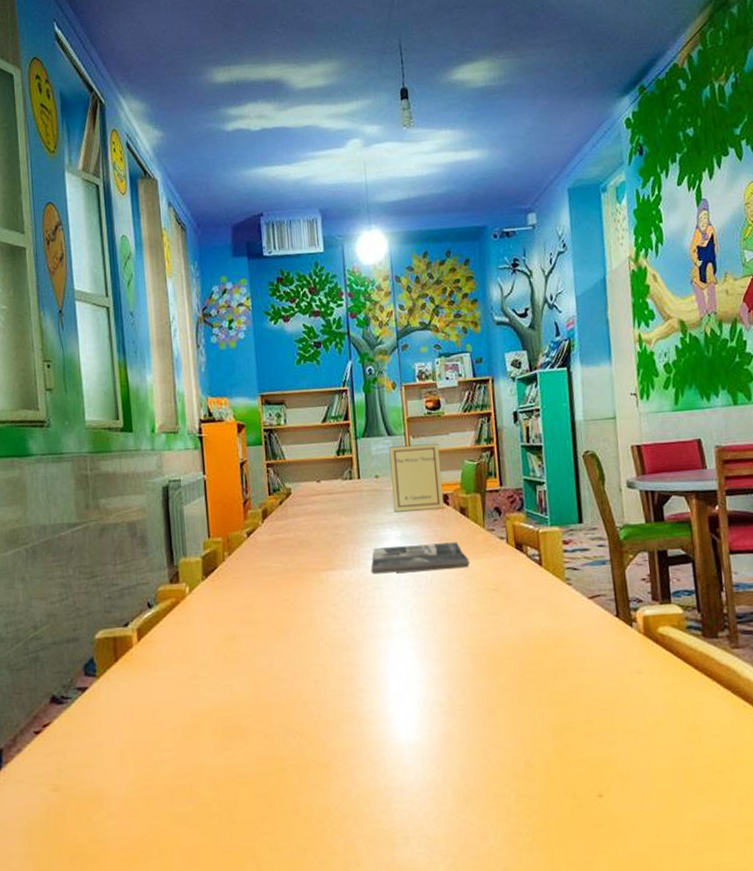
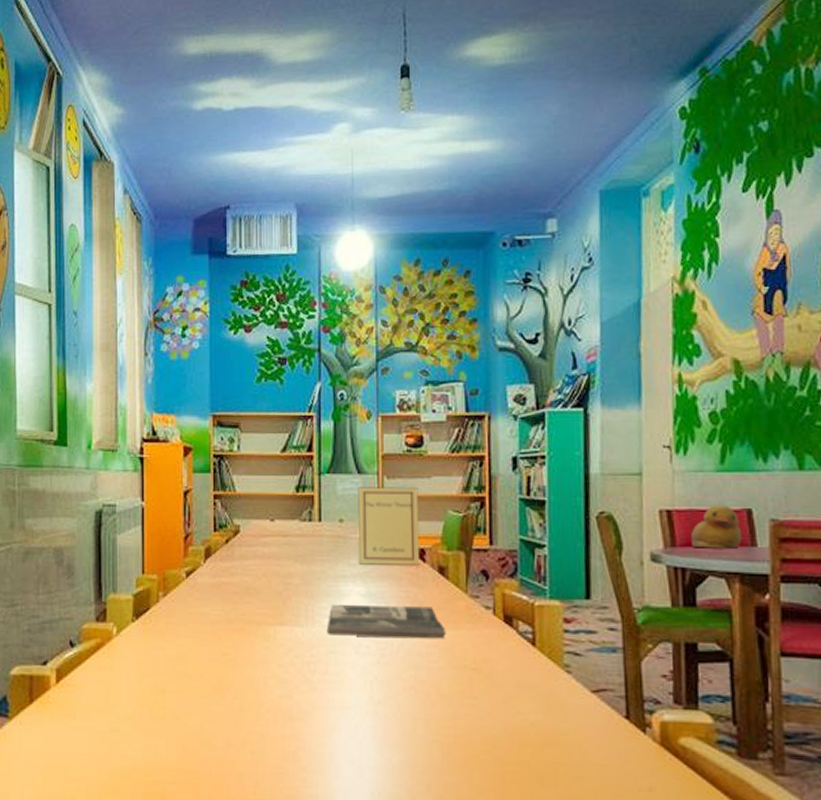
rubber duck: none [656,437,696,475] -> present [691,504,743,550]

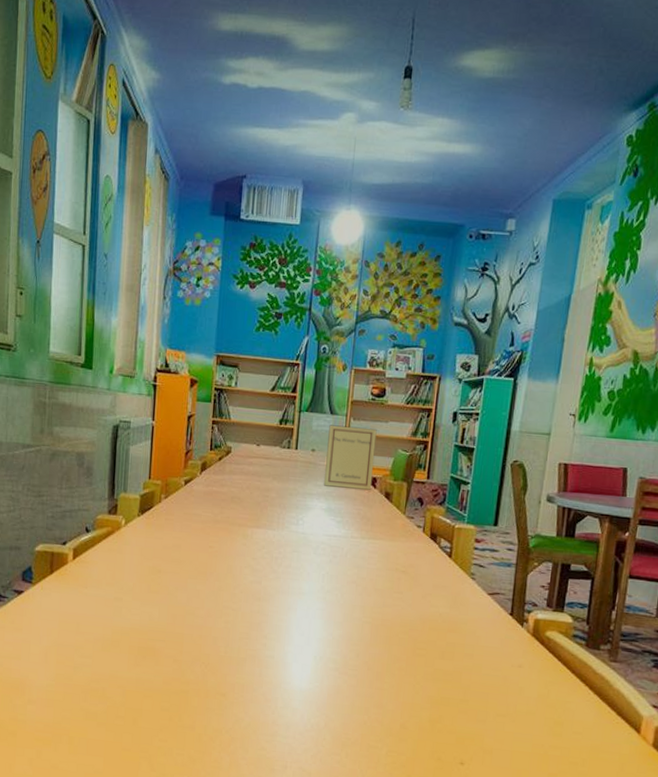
magazine: present [326,604,446,639] -> none [293,514,385,548]
rubber duck: present [691,504,743,550] -> none [579,462,617,498]

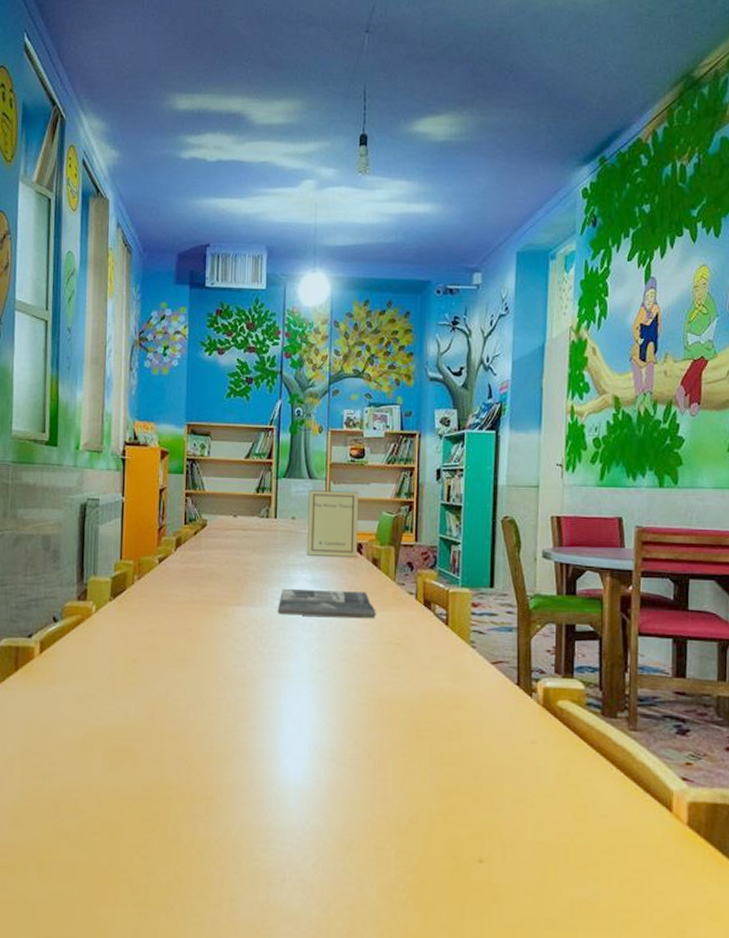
magazine: none [293,514,385,548] -> present [277,588,376,619]

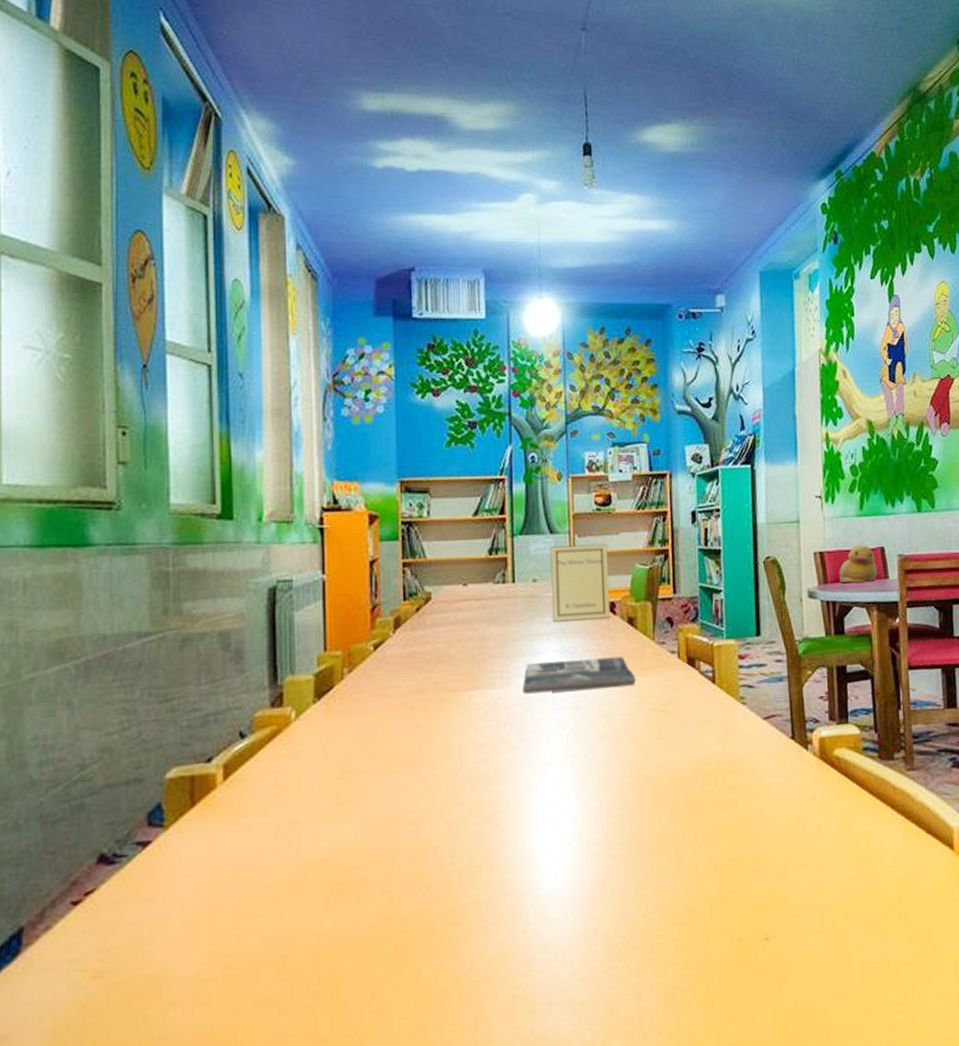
rubber duck: none [575,512,614,550] -> present [839,544,878,584]

